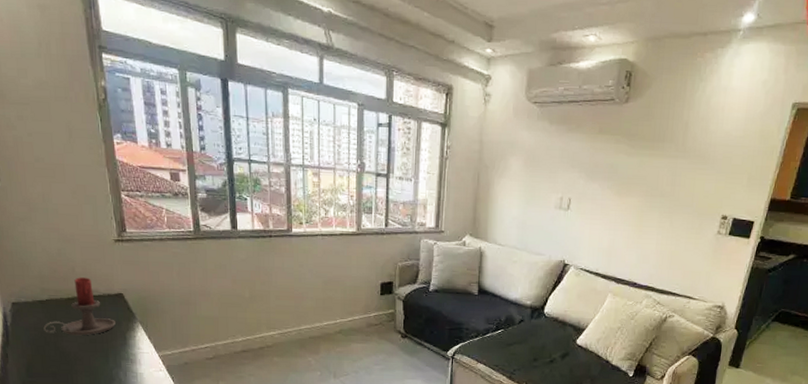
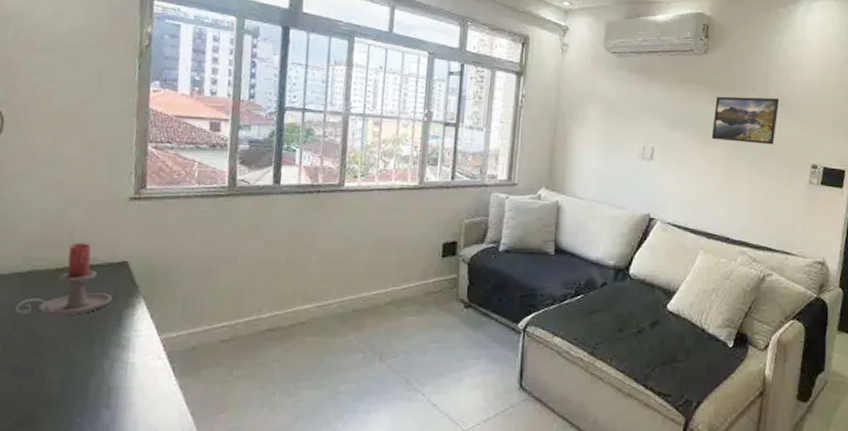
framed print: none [626,147,697,196] -> present [711,96,780,145]

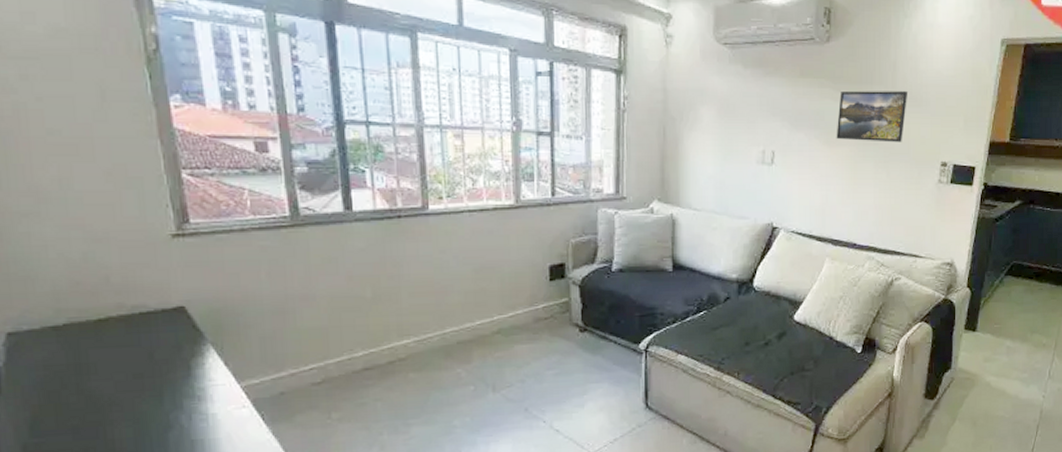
candle holder: present [15,243,112,316] -> none [58,289,174,372]

